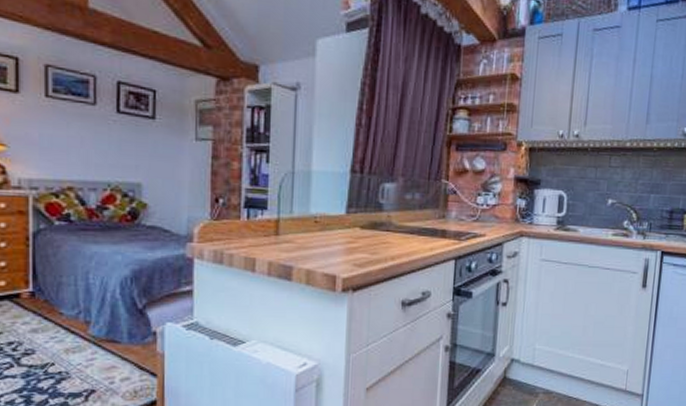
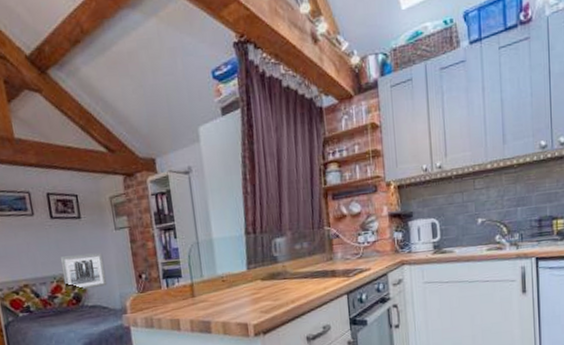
wall art: none [120,161,175,206] -> present [60,252,107,290]

